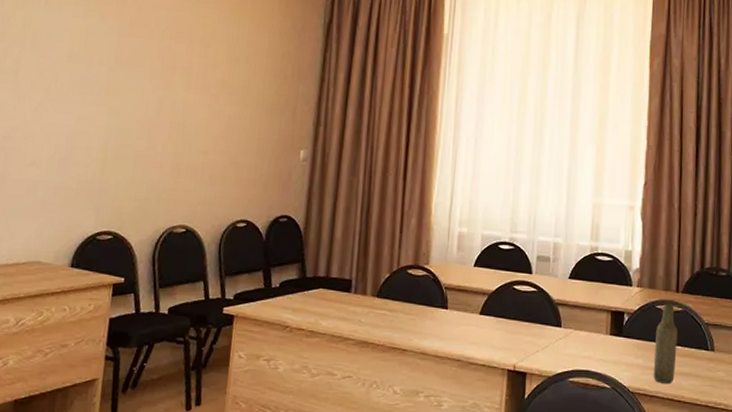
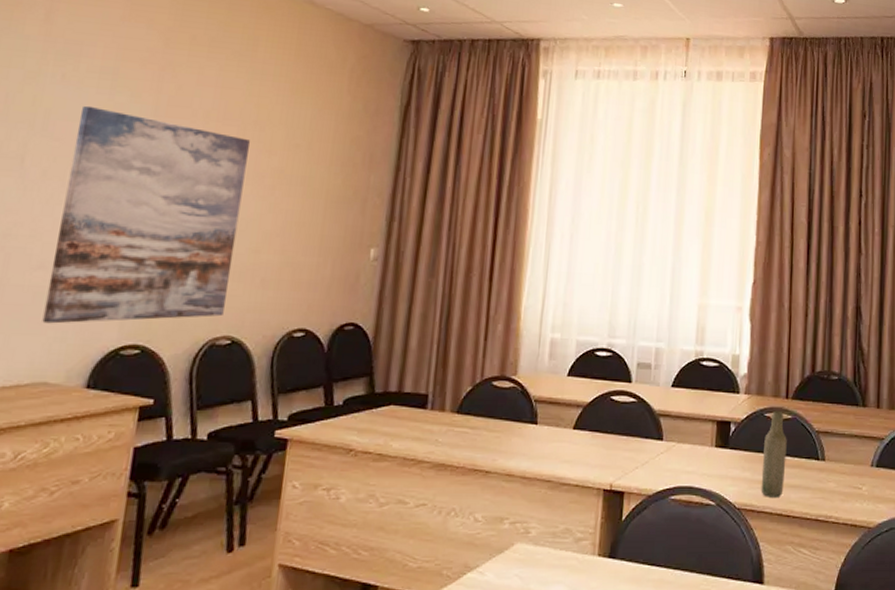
wall art: none [35,27,198,213] -> present [42,105,250,324]

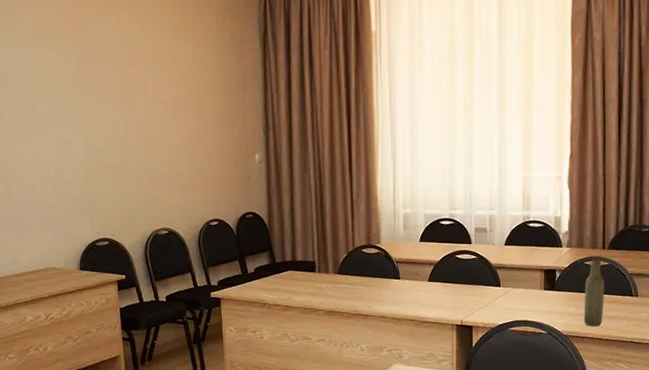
wall art: present [42,105,250,324] -> none [28,63,159,227]

